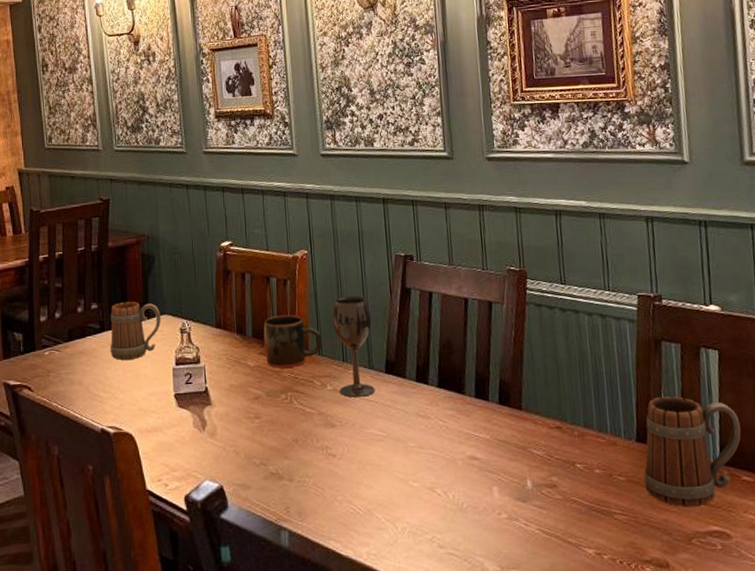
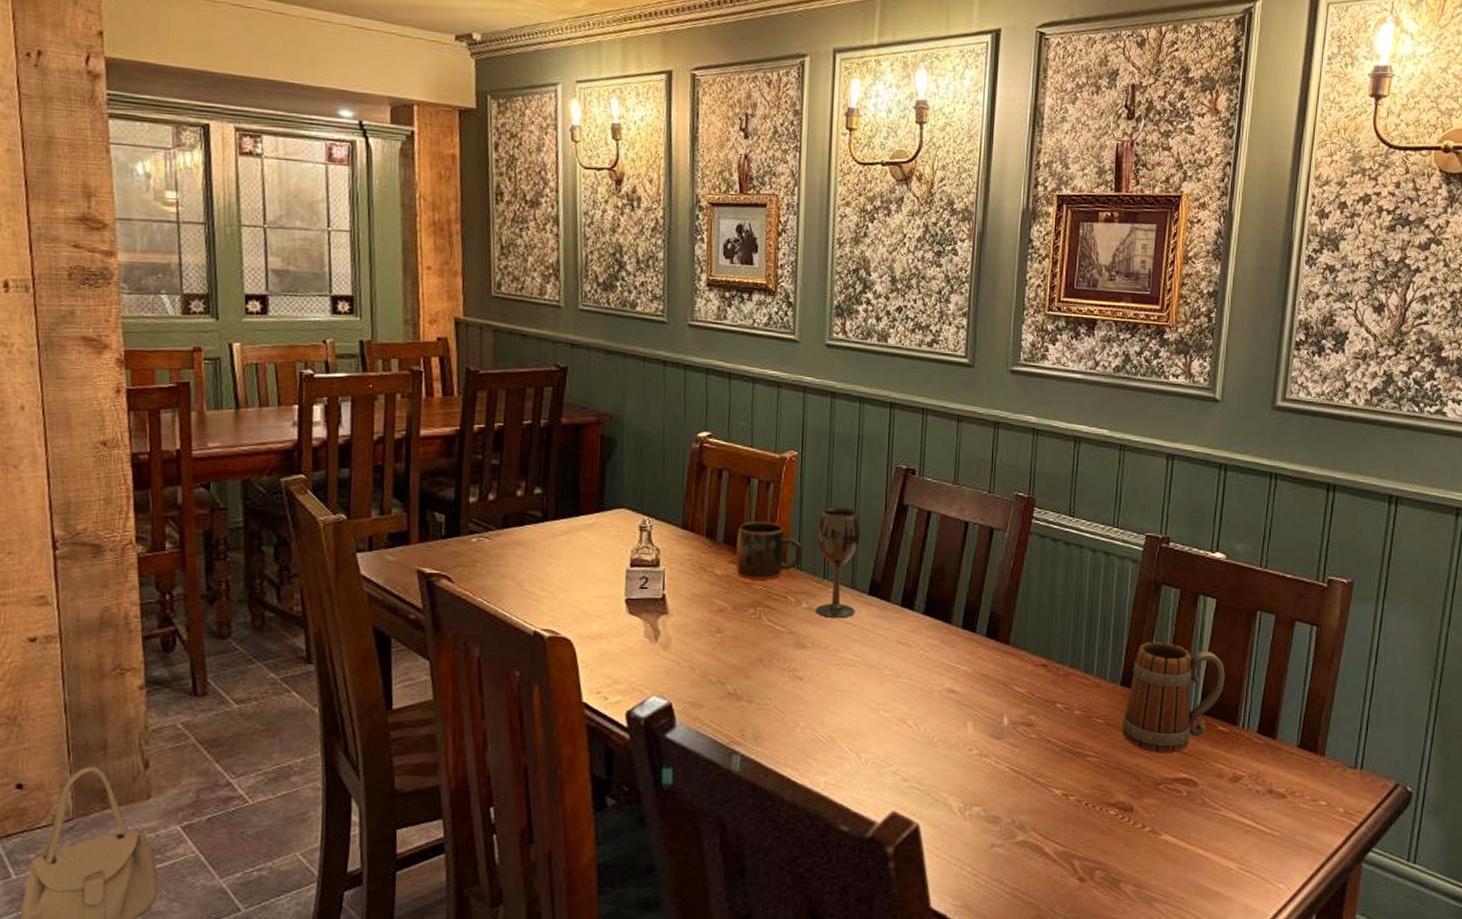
beer mug: present [110,302,161,360] -> none [552,489,618,556]

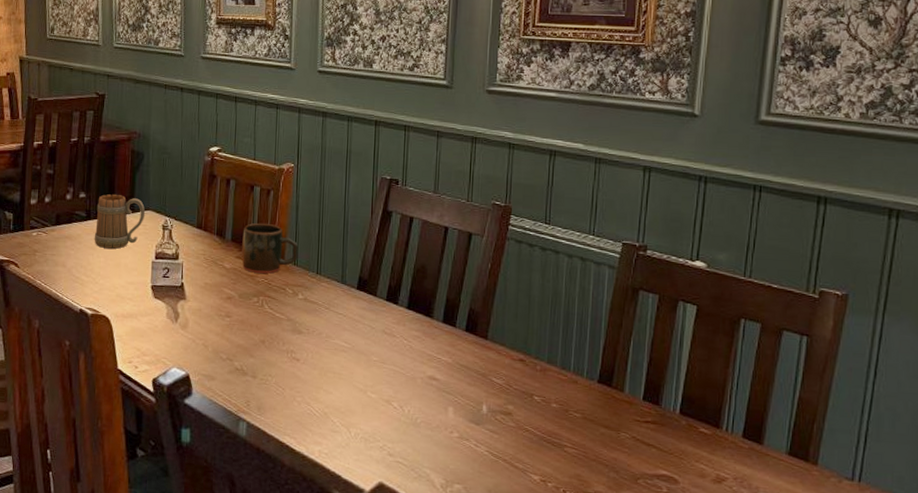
beer mug: none [552,489,618,556] -> present [94,194,145,249]
wine glass: present [815,507,861,618] -> none [310,212,350,309]
beer mug: present [1122,641,1225,752] -> none [600,343,707,450]

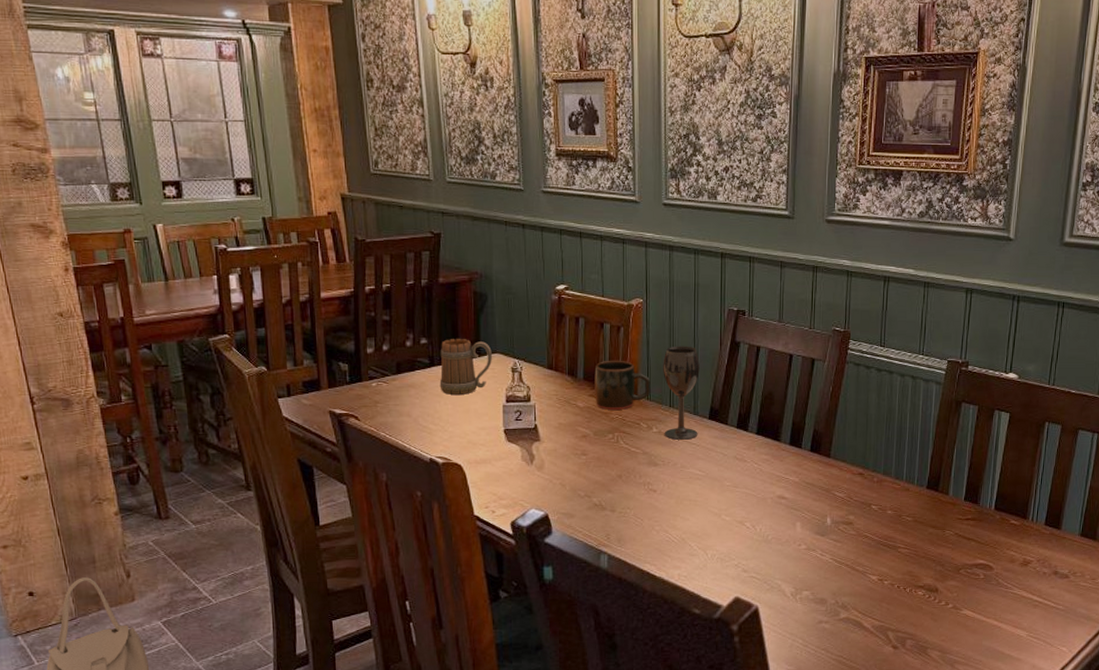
wine glass: none [310,212,350,309] -> present [663,346,700,440]

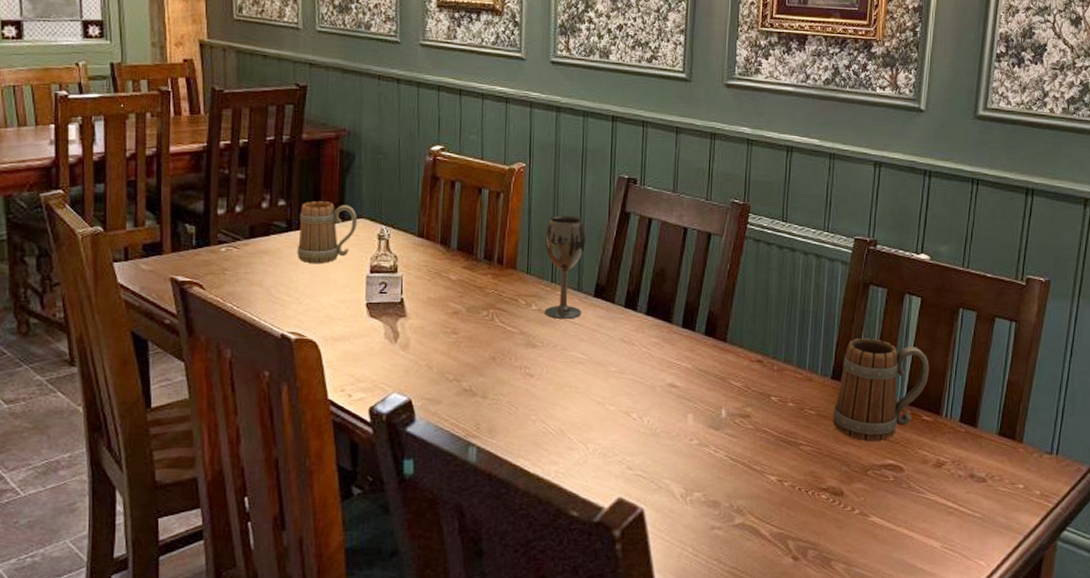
mug: present [594,360,651,410] -> none [469,229,532,284]
beer mug: none [928,451,1017,543] -> present [833,337,929,441]

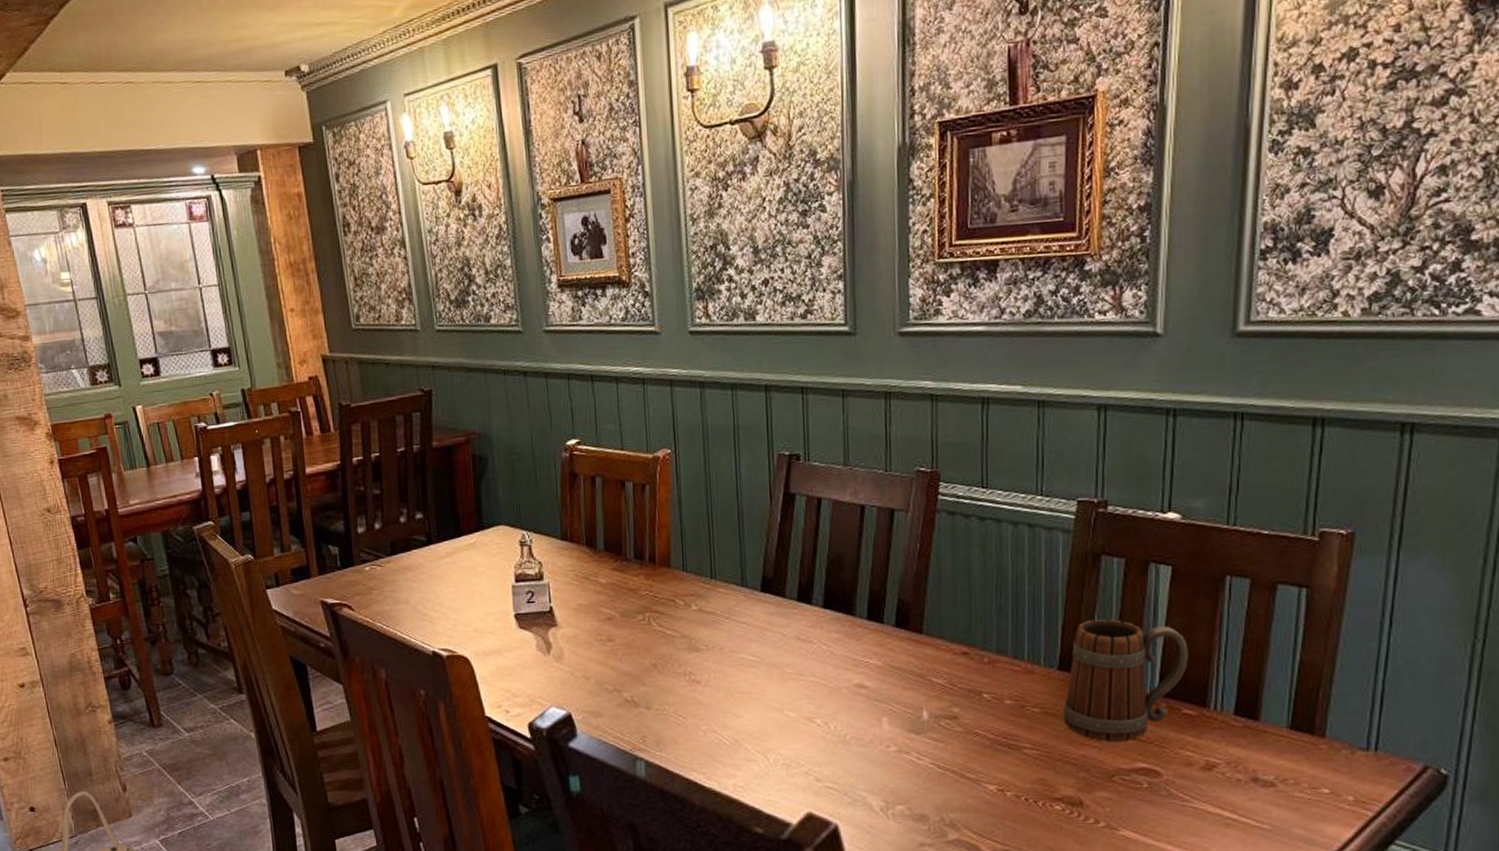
beer mug: present [297,201,357,263] -> none [438,510,497,576]
wine glass: present [544,215,586,319] -> none [699,502,748,619]

